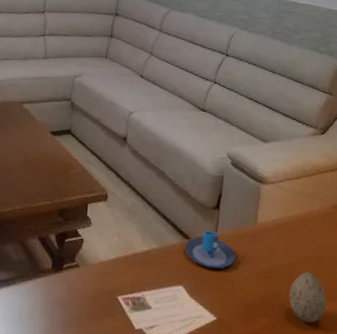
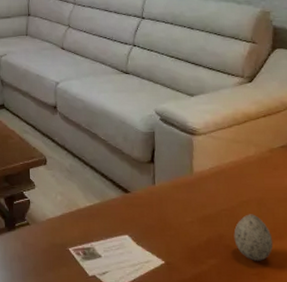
mug: present [185,231,236,269] -> none [125,184,176,217]

